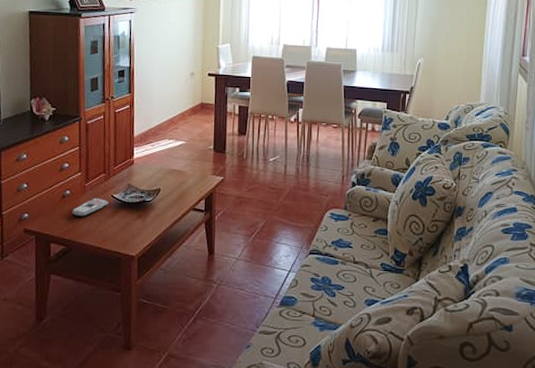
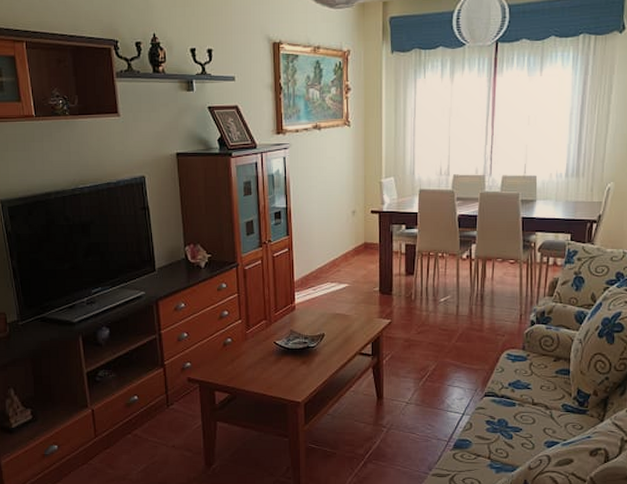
remote control: present [72,198,108,217] -> none [235,345,271,364]

